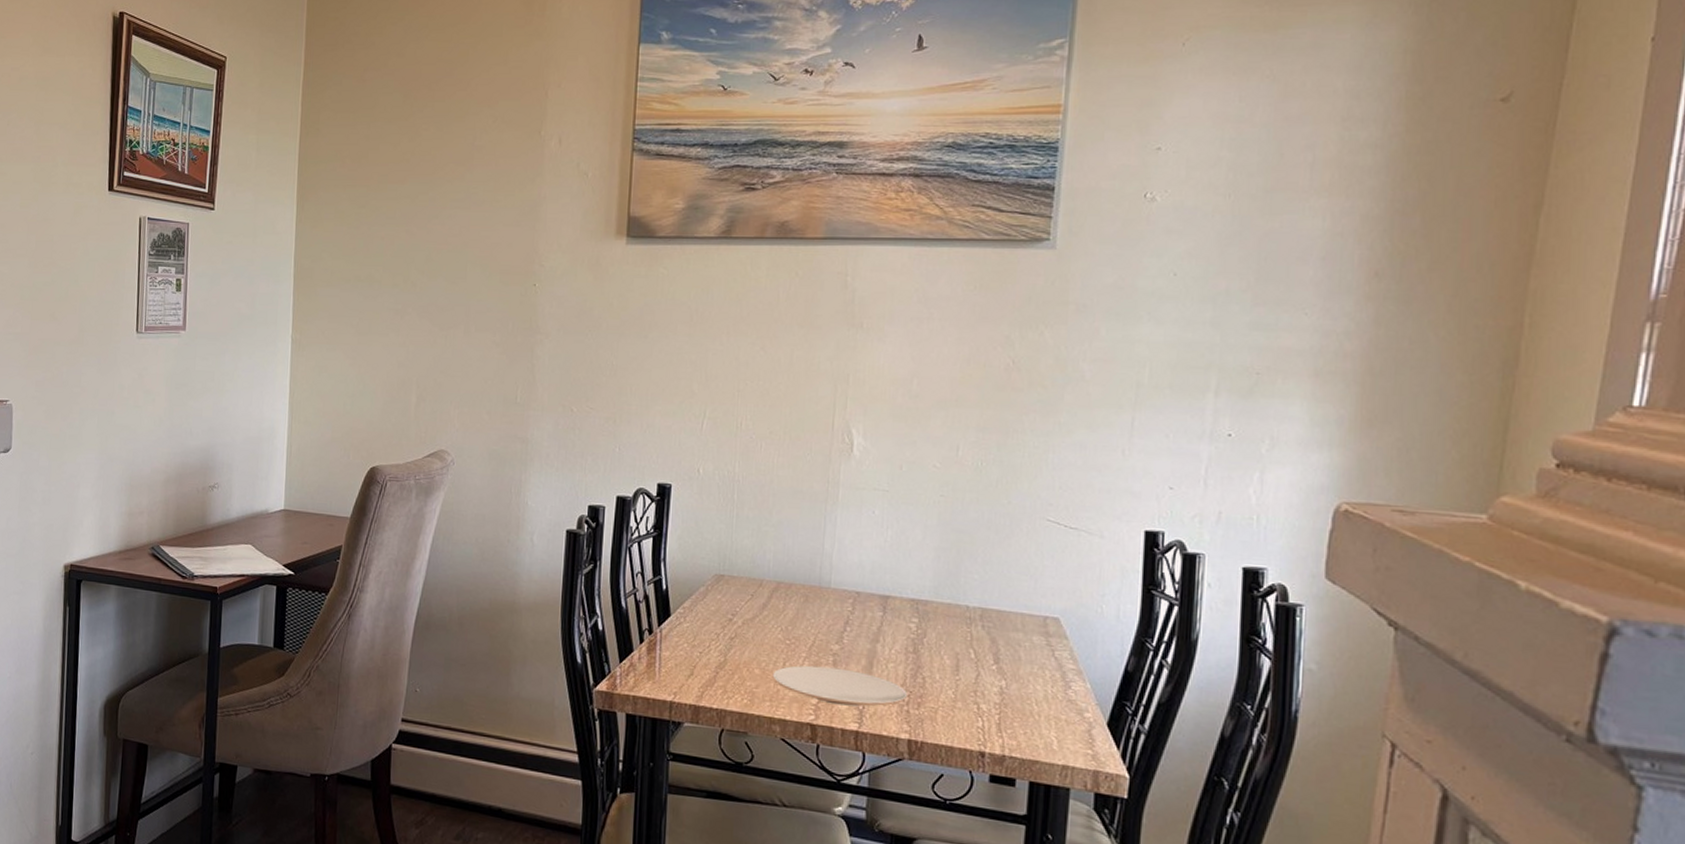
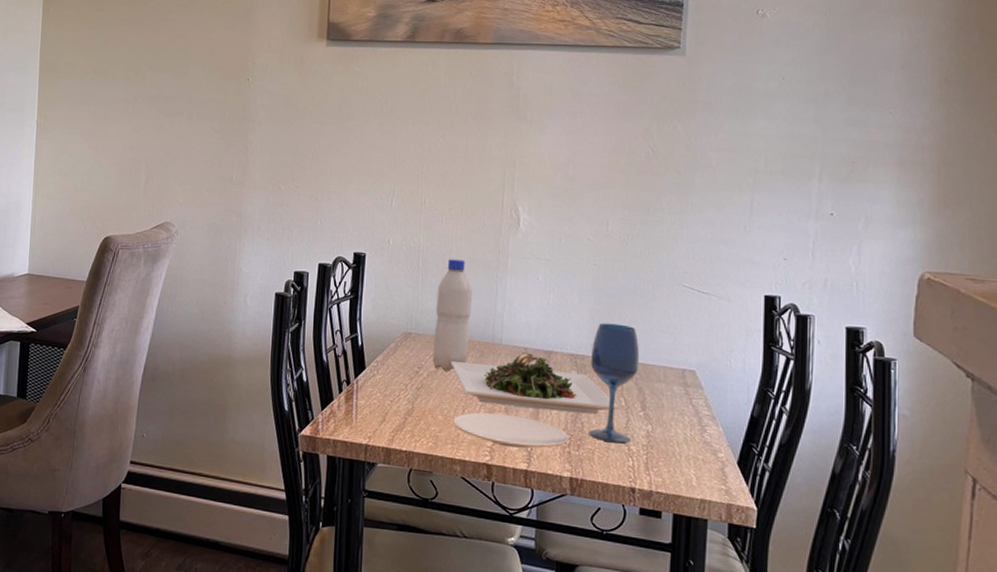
water bottle: none [748,489,796,619] -> present [432,258,472,371]
salad: none [770,597,969,669] -> present [450,352,620,415]
wineglass: none [931,563,994,701] -> present [589,323,640,443]

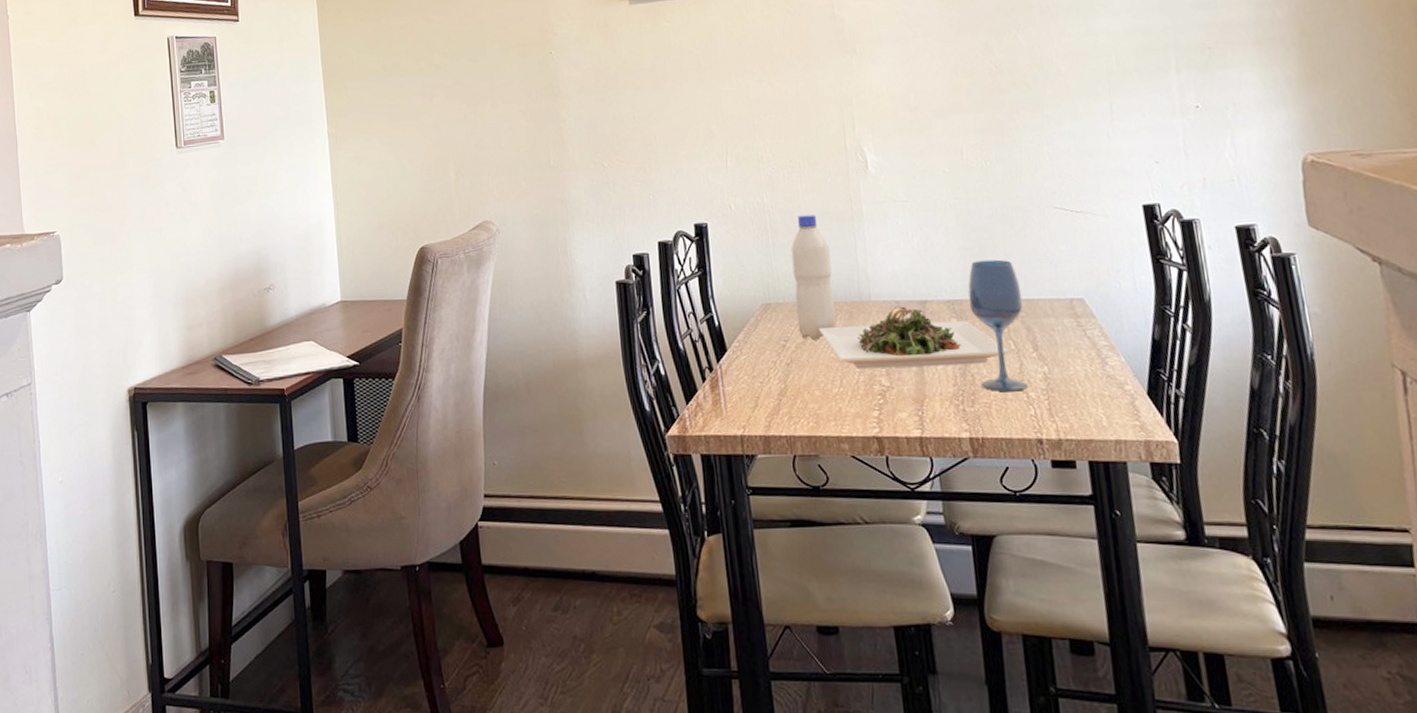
plate: present [453,412,569,449] -> none [832,377,962,414]

